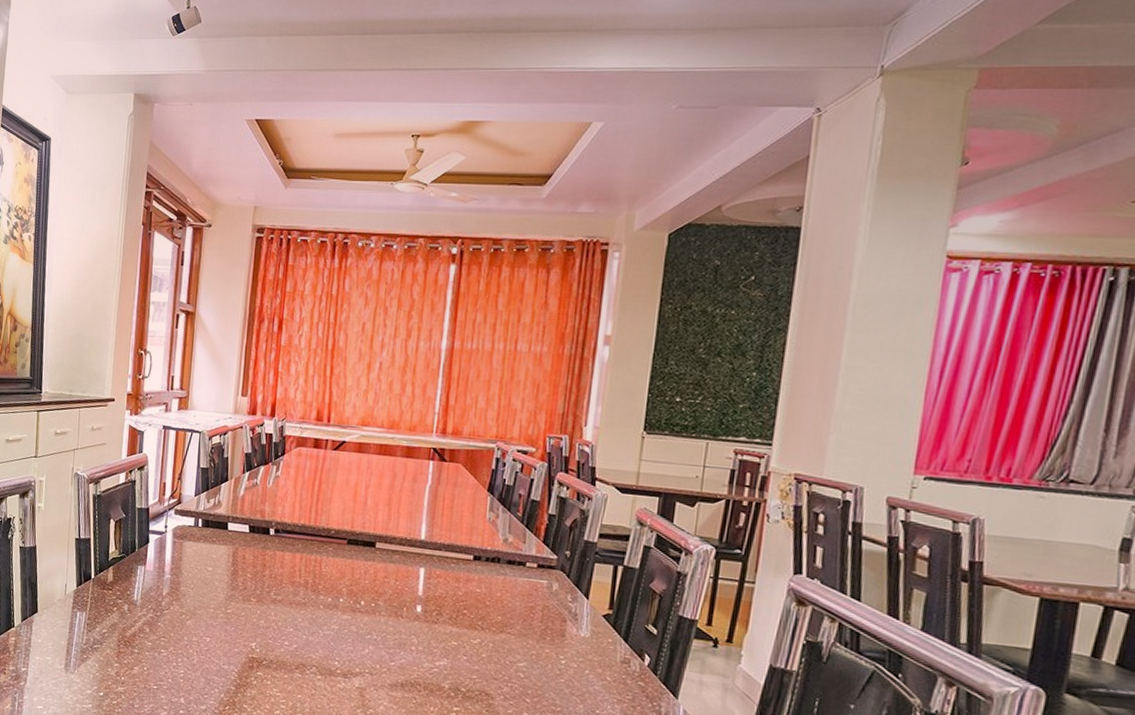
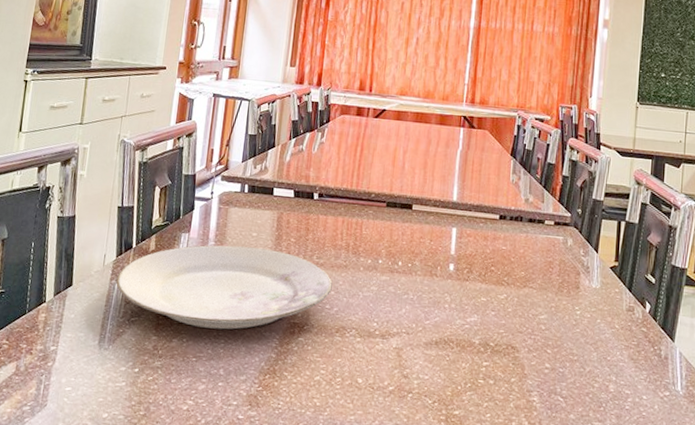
plate: none [78,578,291,661] -> present [116,245,333,330]

